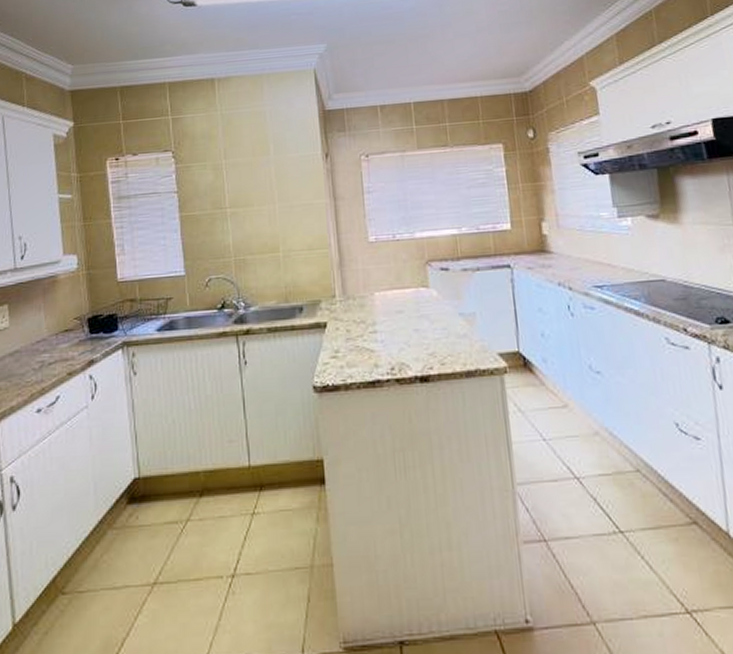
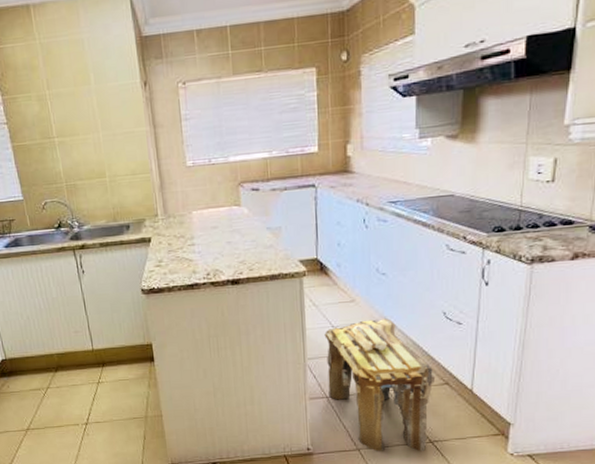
stool: none [535,430,684,629] -> present [324,318,436,452]

